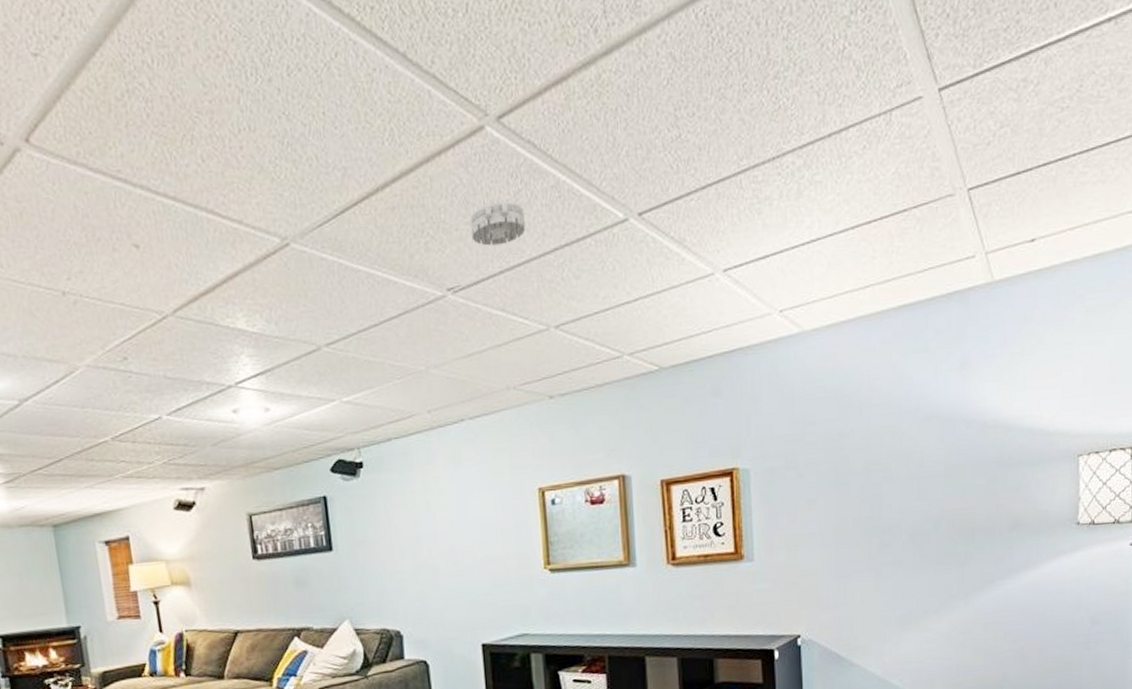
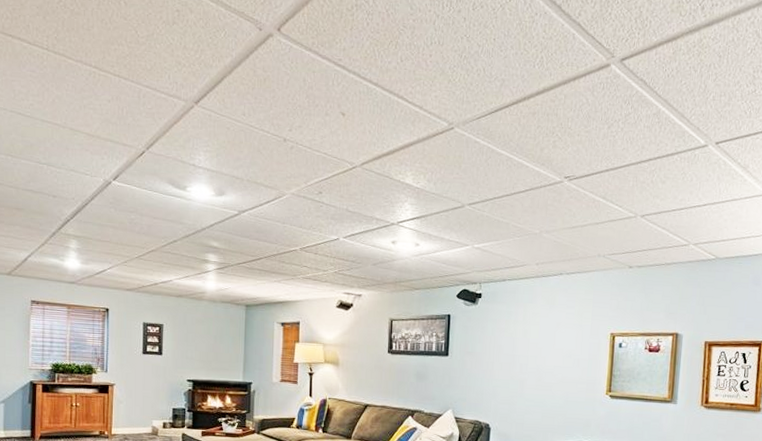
smoke detector: present [470,200,525,246] -> none [588,119,631,151]

